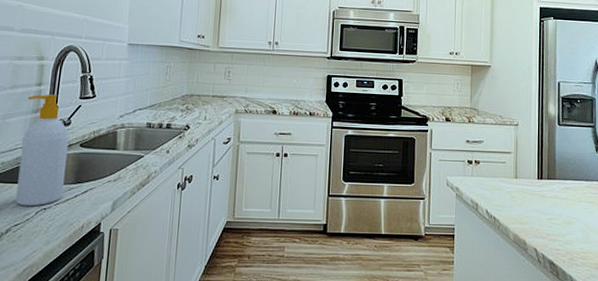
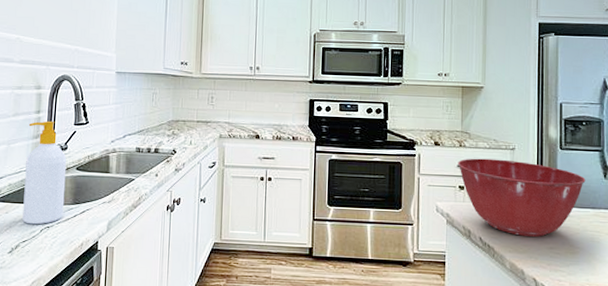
mixing bowl: none [467,133,580,208] -> present [458,158,586,237]

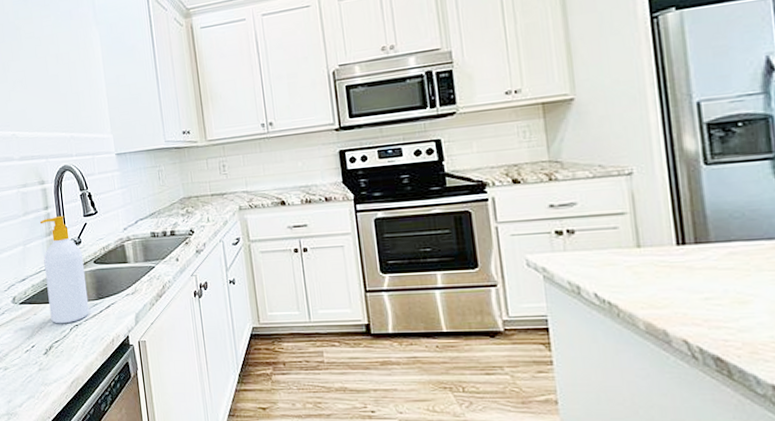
mixing bowl: present [458,158,586,237] -> none [549,188,753,287]

